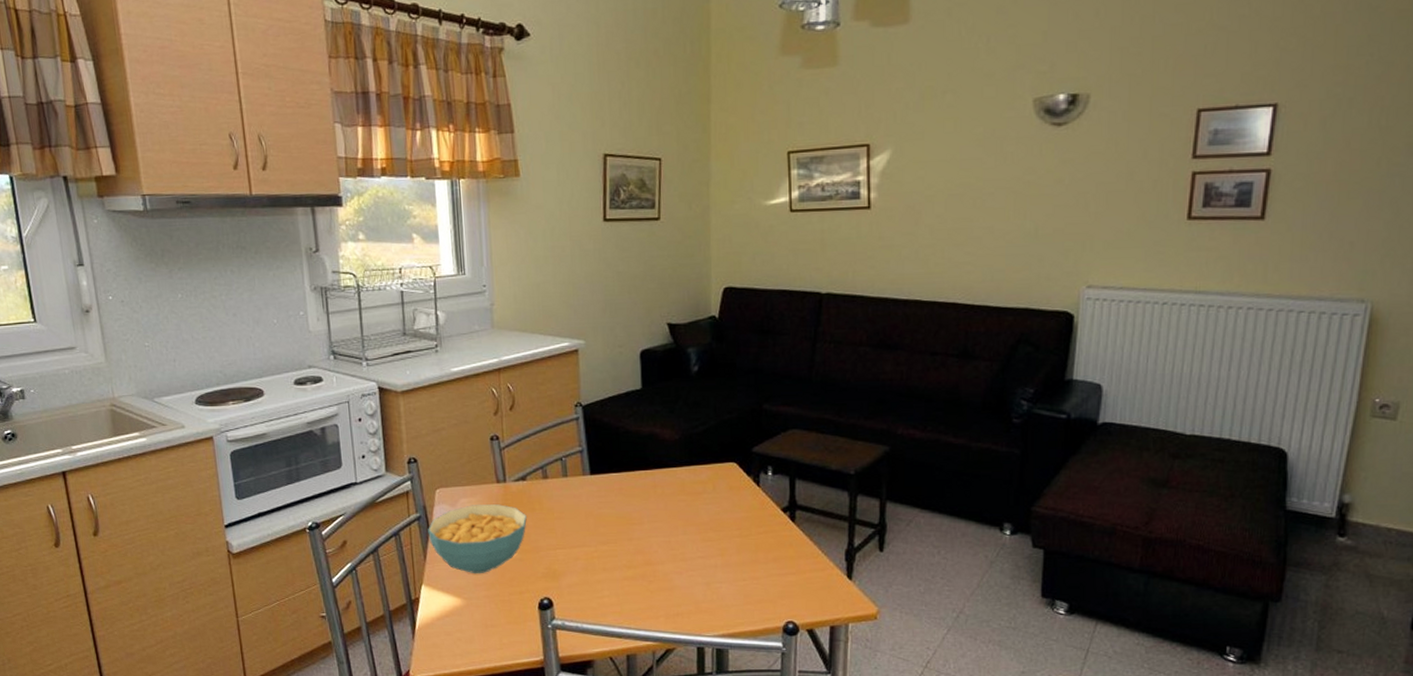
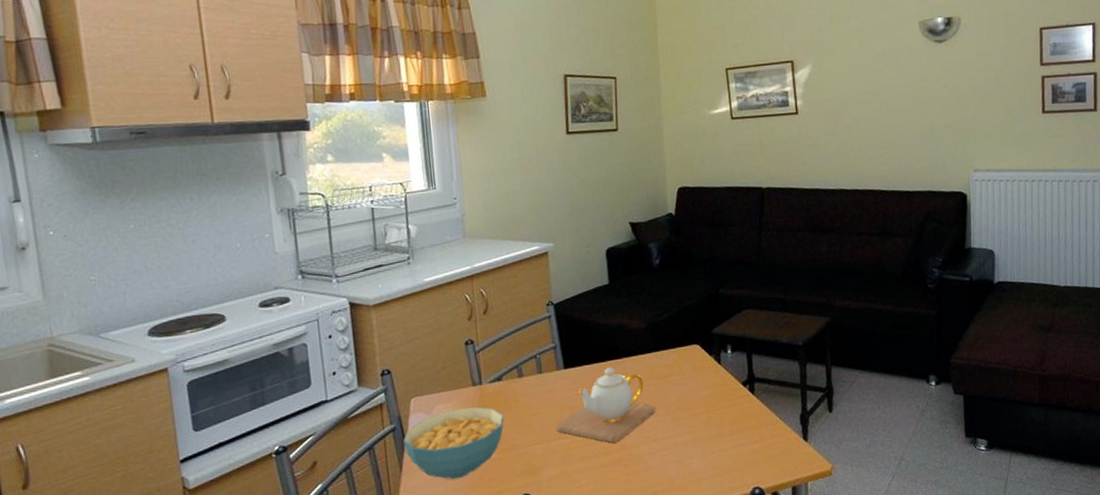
teapot: none [579,478,685,556] -> present [556,367,656,443]

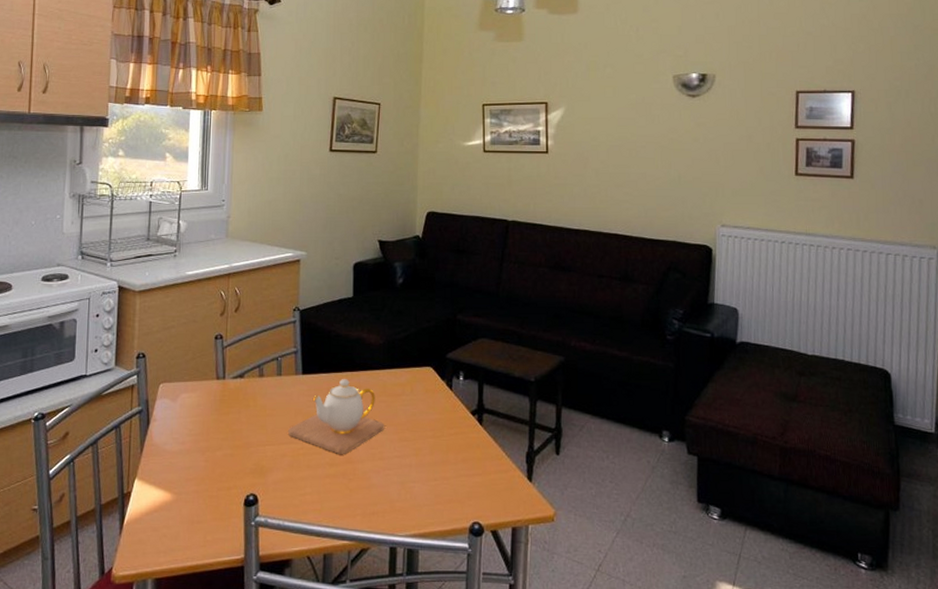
cereal bowl: present [403,407,504,480] -> none [147,400,241,469]

